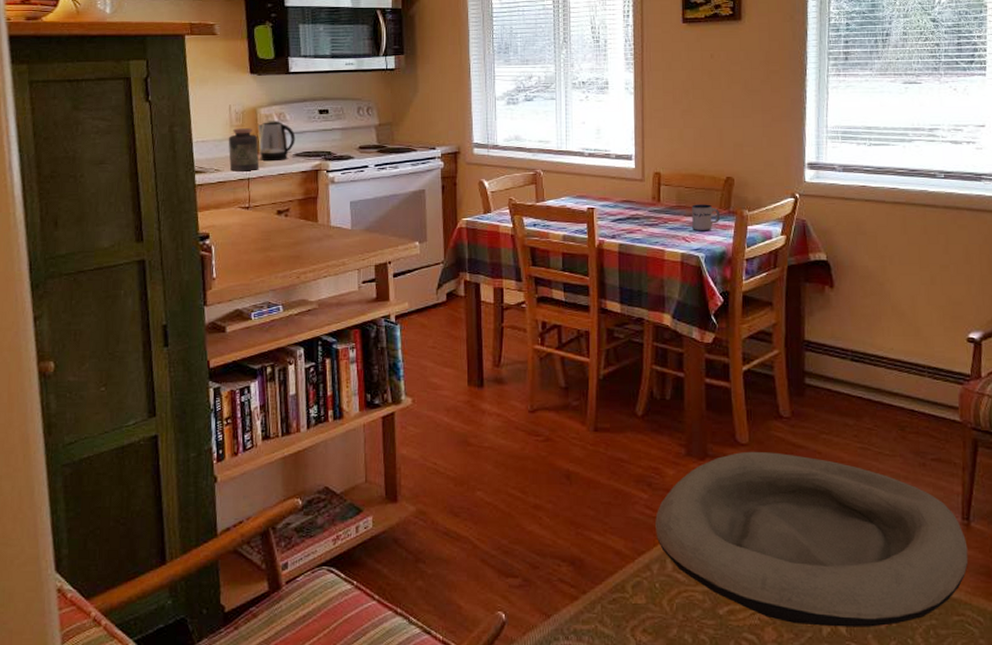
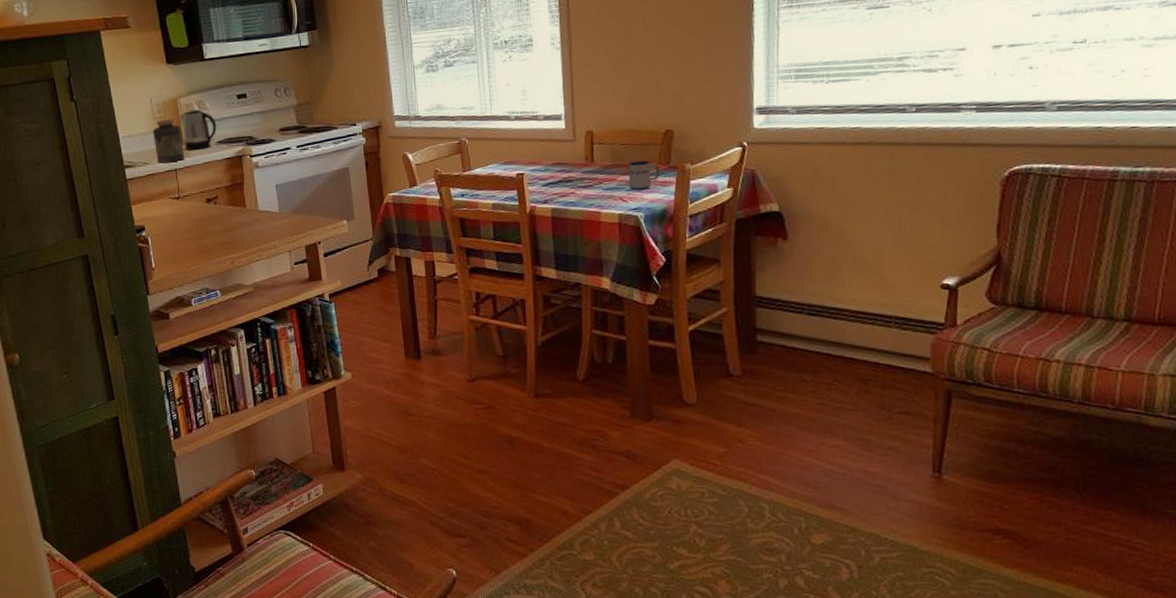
dog bed: present [655,451,968,627] -> none [601,410,939,580]

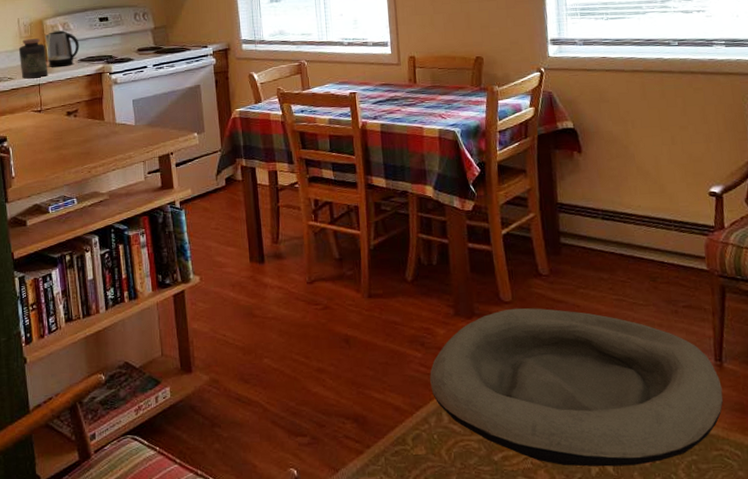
dog bed: none [601,410,939,580] -> present [430,307,723,467]
mug: present [628,160,659,190] -> none [446,82,472,109]

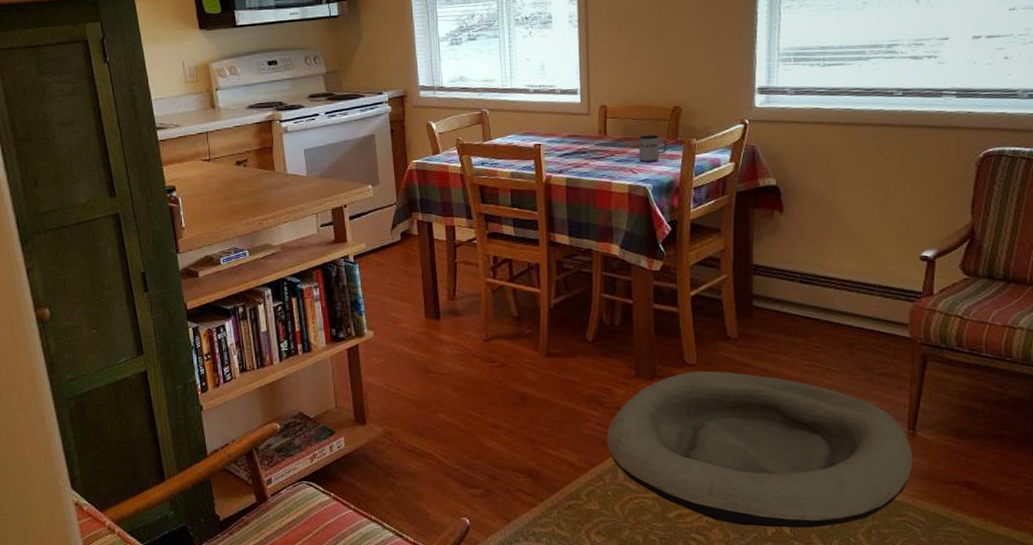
jar: present [18,38,48,79] -> none [184,83,216,126]
kettle: present [44,30,80,67] -> none [210,74,248,114]
mug: none [446,82,472,109] -> present [639,135,667,163]

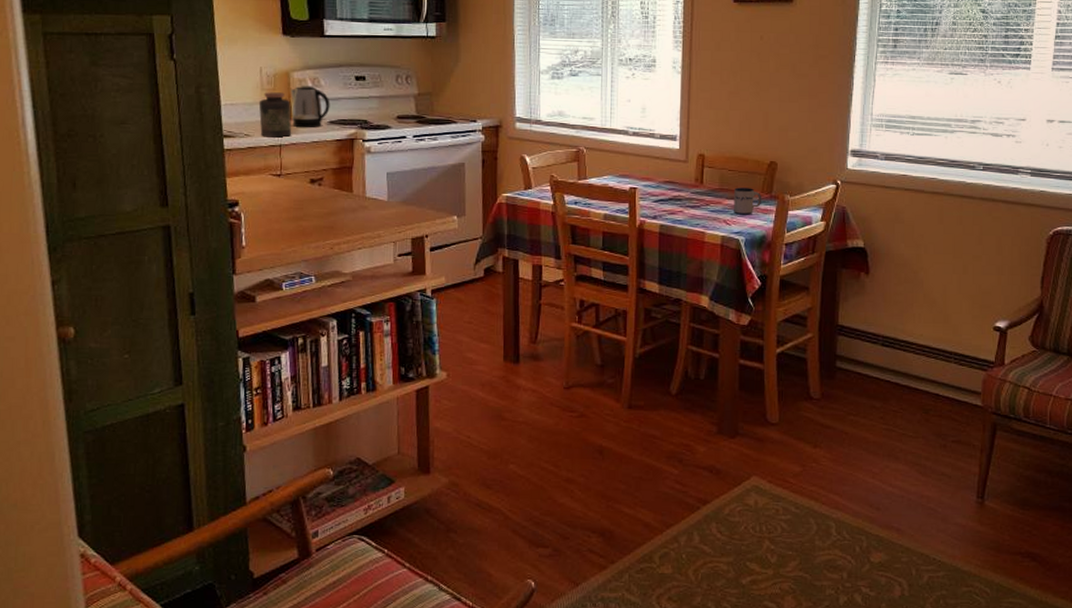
jar: none [184,83,216,126] -> present [258,92,292,138]
kettle: none [210,74,248,114] -> present [290,85,330,127]
dog bed: present [607,370,913,528] -> none [684,430,980,597]

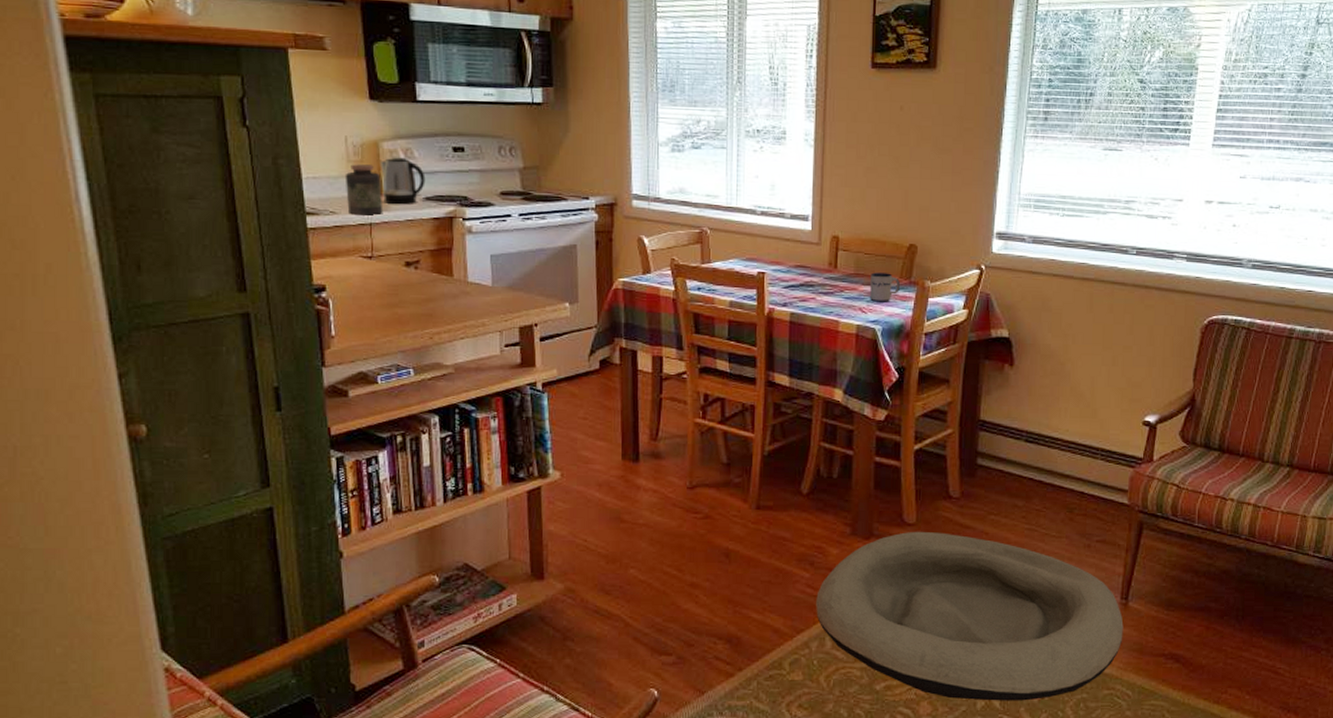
dog bed: none [684,430,980,597] -> present [816,531,1124,701]

